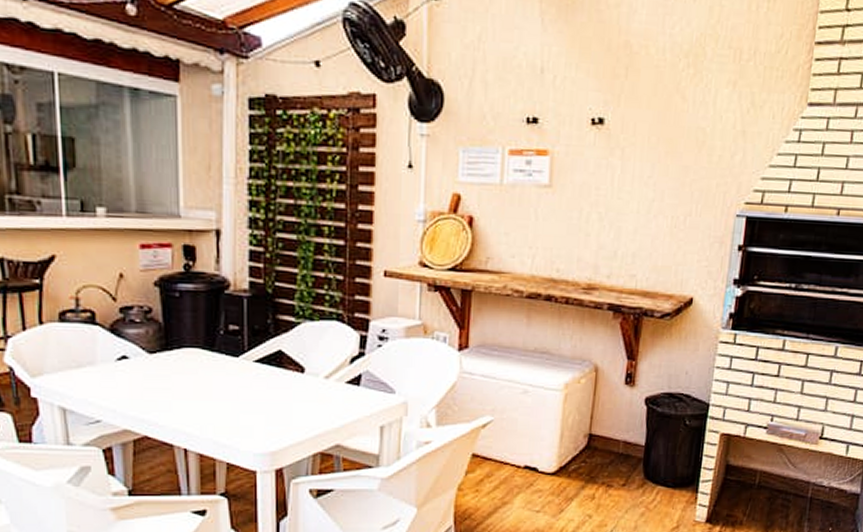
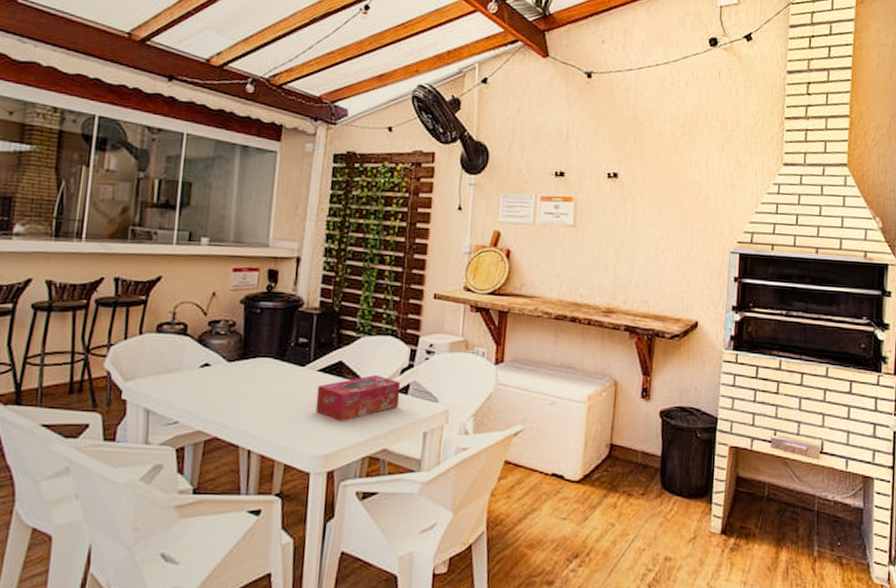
tissue box: none [256,365,351,416] -> present [315,375,401,421]

